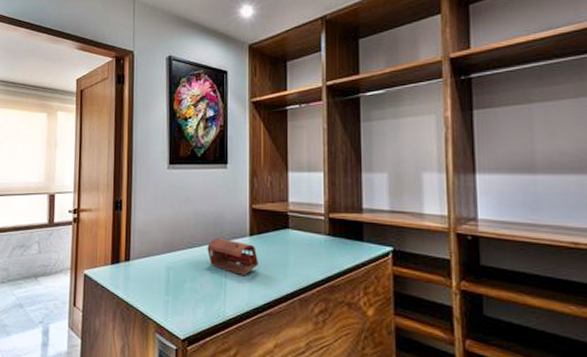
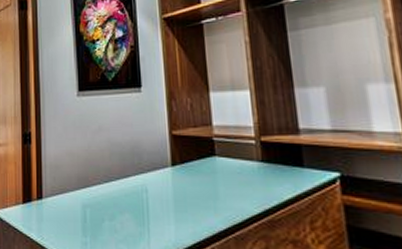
wooden box: present [207,237,259,275] -> none [125,169,185,211]

